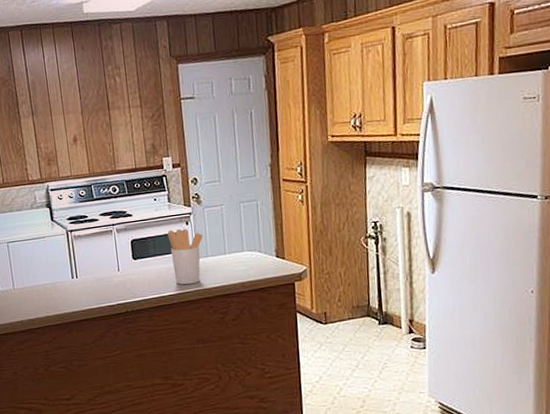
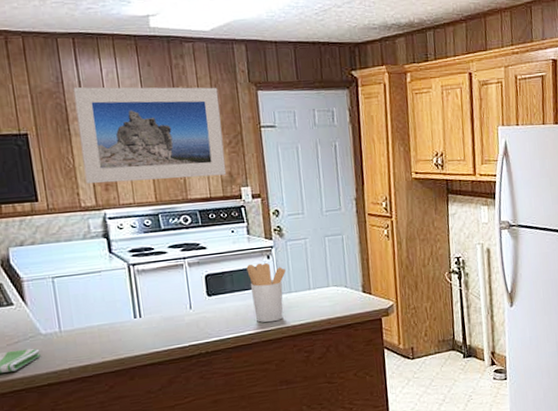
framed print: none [21,64,150,160] -> present [73,87,227,184]

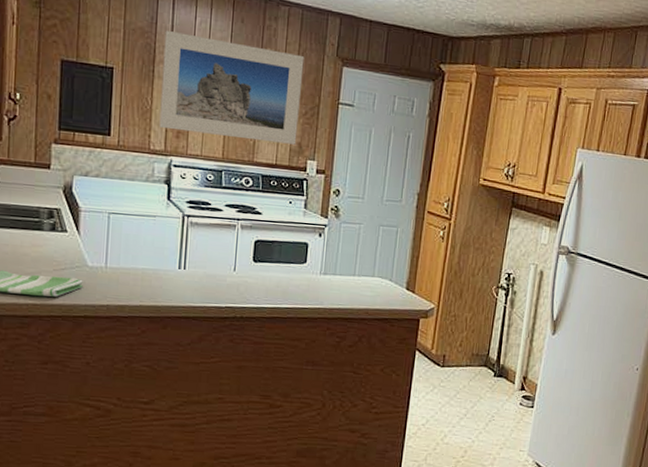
utensil holder: present [246,263,286,323] -> none [295,239,335,301]

